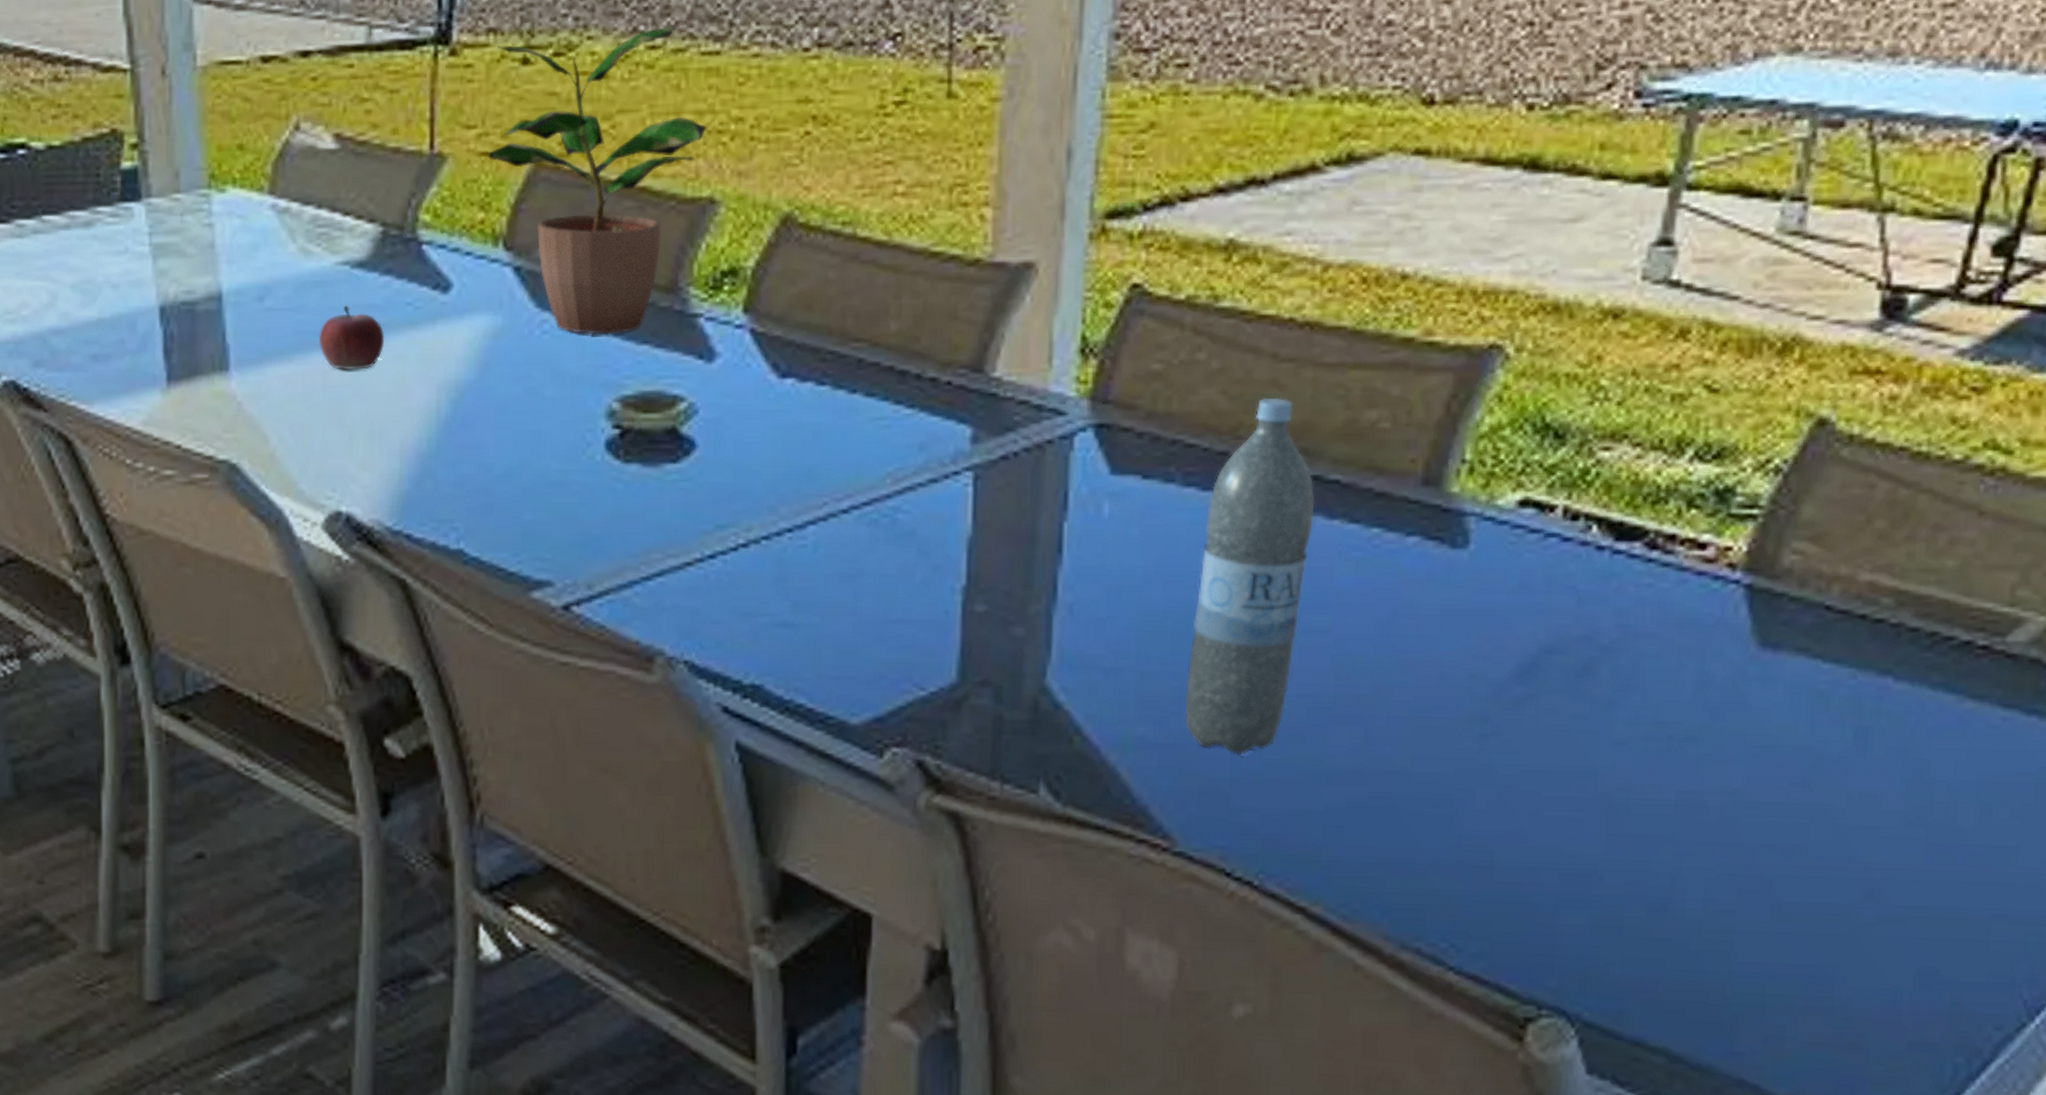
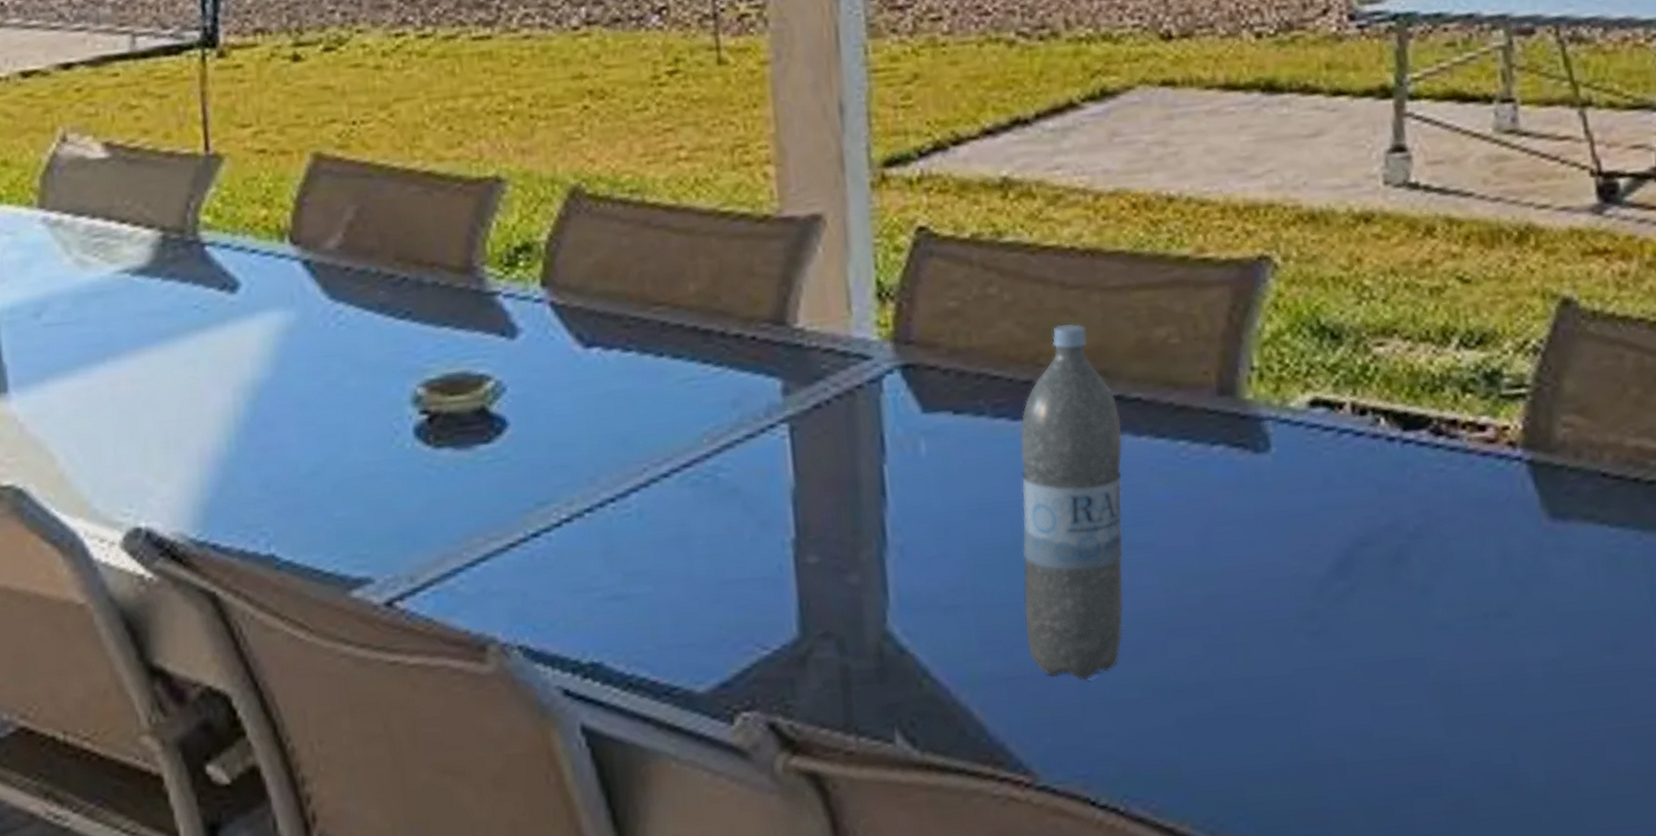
fruit: present [318,305,385,370] -> none [102,314,174,380]
potted plant: present [486,25,707,335] -> none [264,14,486,322]

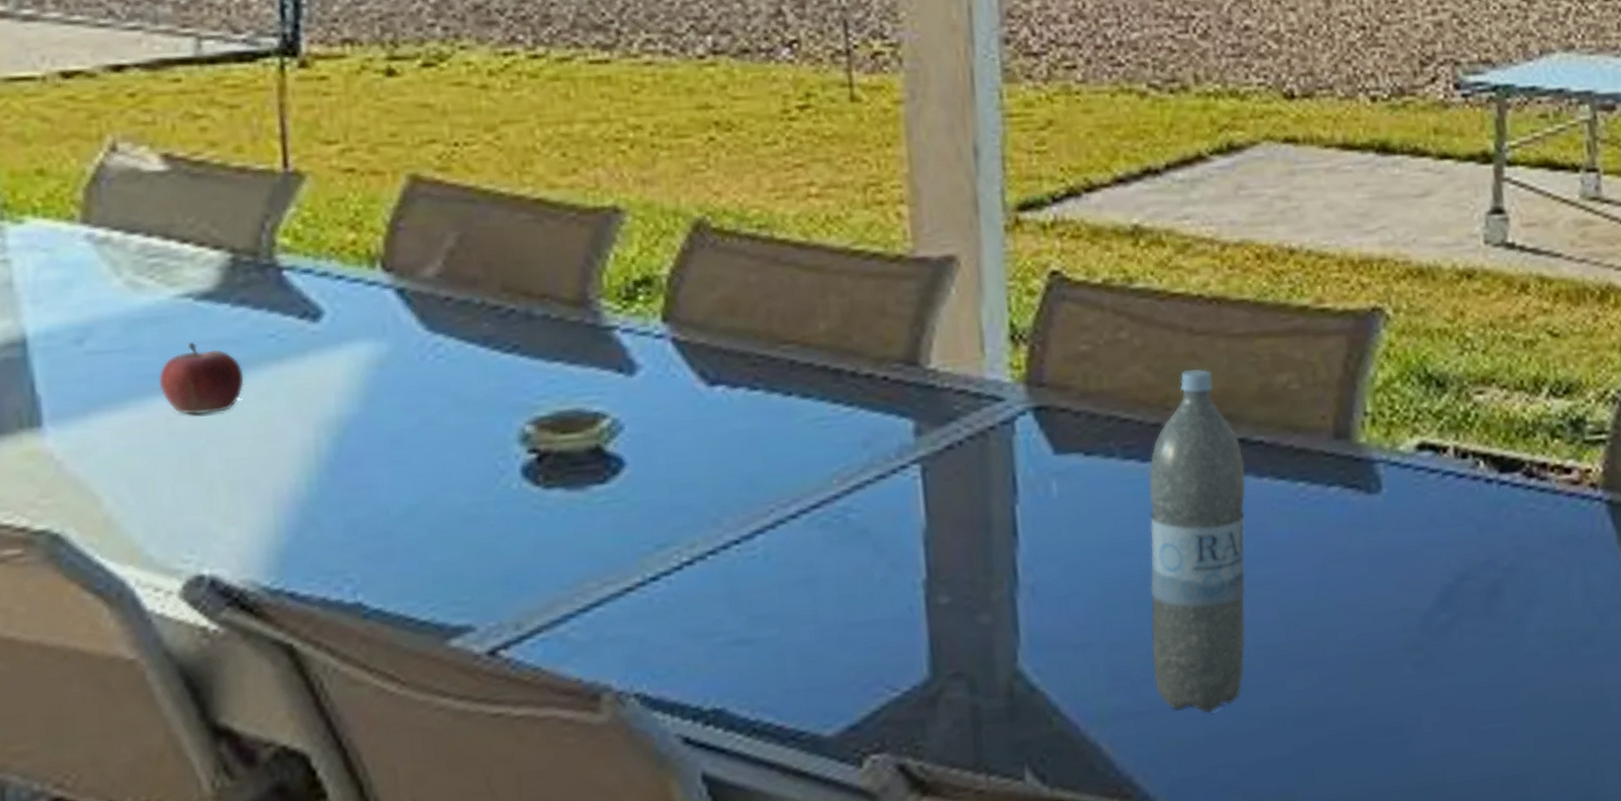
fruit: none [102,314,174,380] -> present [158,342,245,414]

